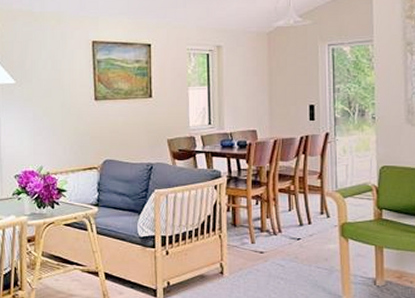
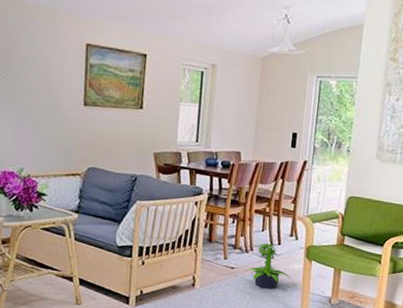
potted plant: none [276,223,325,273] -> present [245,243,289,289]

